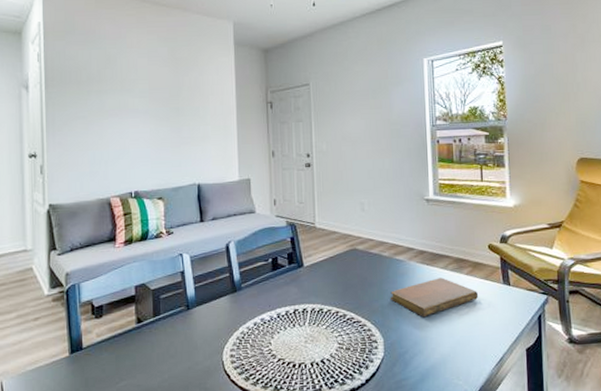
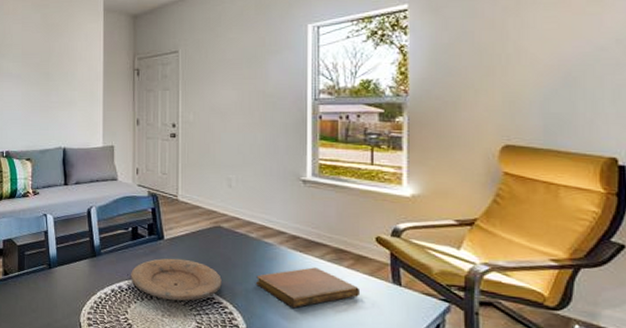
plate: none [273,283,360,326] -> present [131,258,222,301]

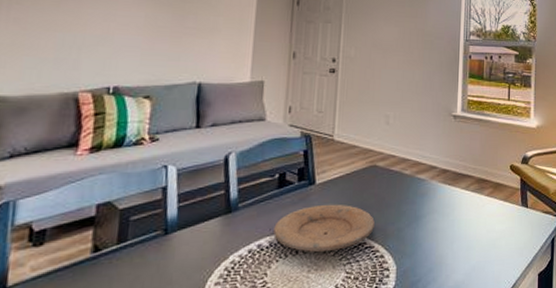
notebook: present [255,267,361,309] -> none [407,198,497,242]

